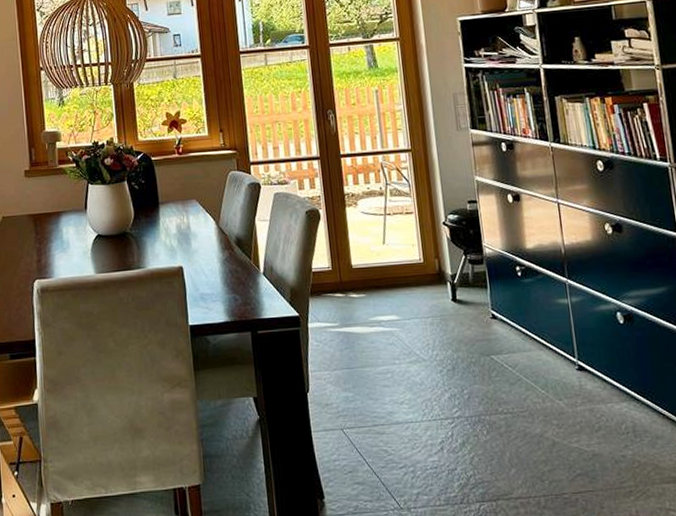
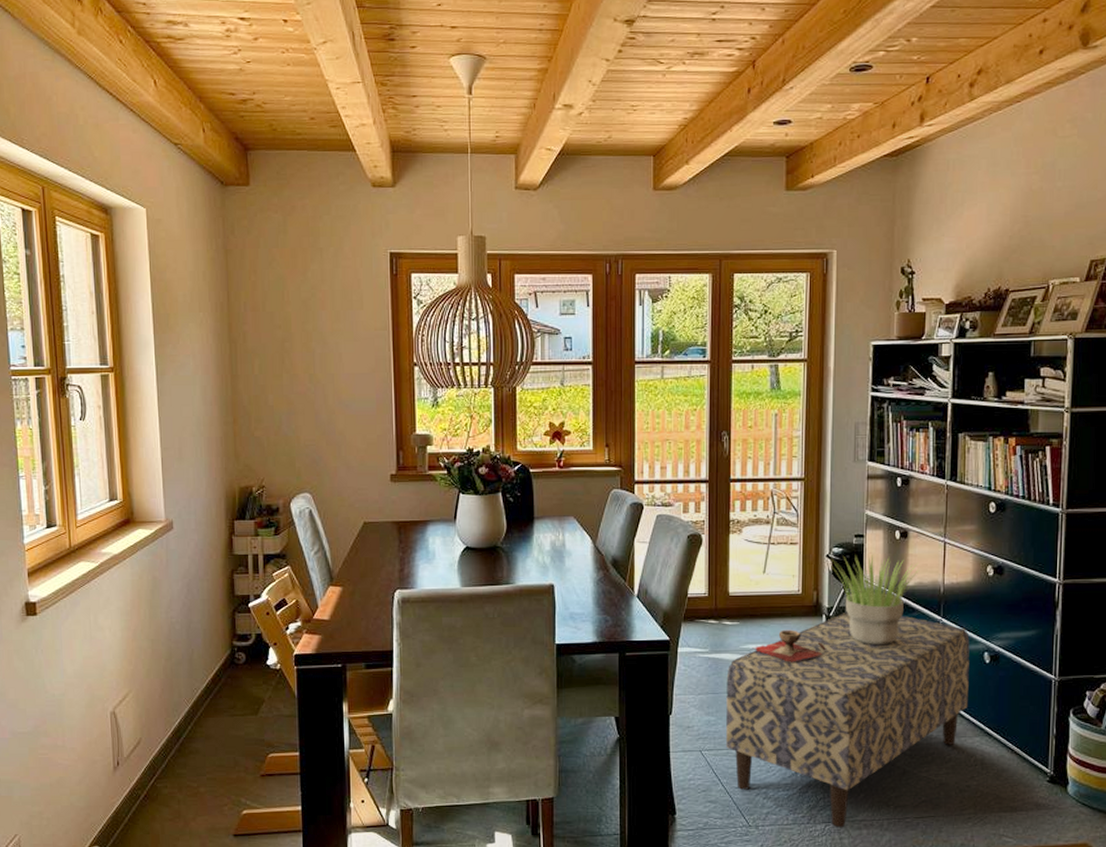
bench: none [359,278,609,508] -> present [726,611,970,828]
decorative bowl: none [381,299,455,333] -> present [752,630,826,662]
potted plant: none [447,220,537,310] -> present [829,555,919,644]

